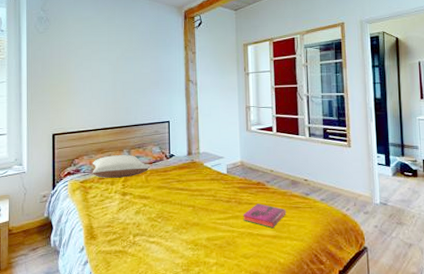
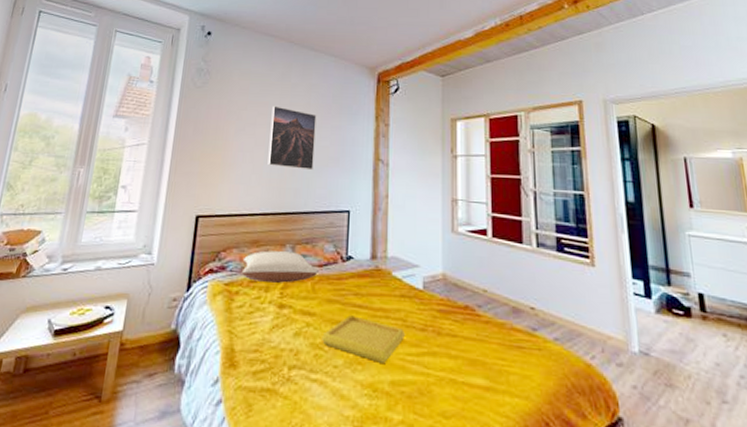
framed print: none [102,43,139,93] -> present [267,106,317,171]
serving tray: none [156,196,215,226] -> present [322,315,405,363]
hardback book: present [242,203,286,229] -> none [442,336,504,376]

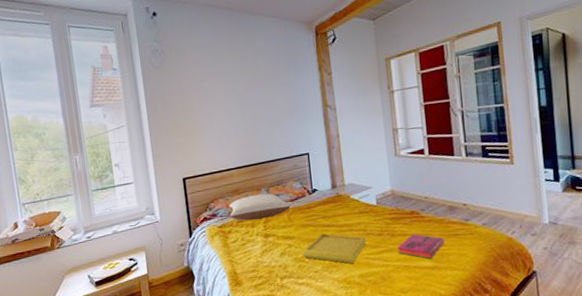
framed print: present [267,106,317,171] -> none [226,73,272,127]
hardback book: none [442,336,504,376] -> present [397,234,445,260]

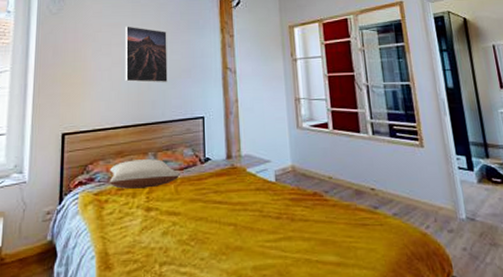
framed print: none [226,73,272,127] -> present [125,26,168,83]
serving tray: present [302,233,366,264] -> none [188,211,262,251]
hardback book: present [397,234,445,260] -> none [297,220,351,253]

